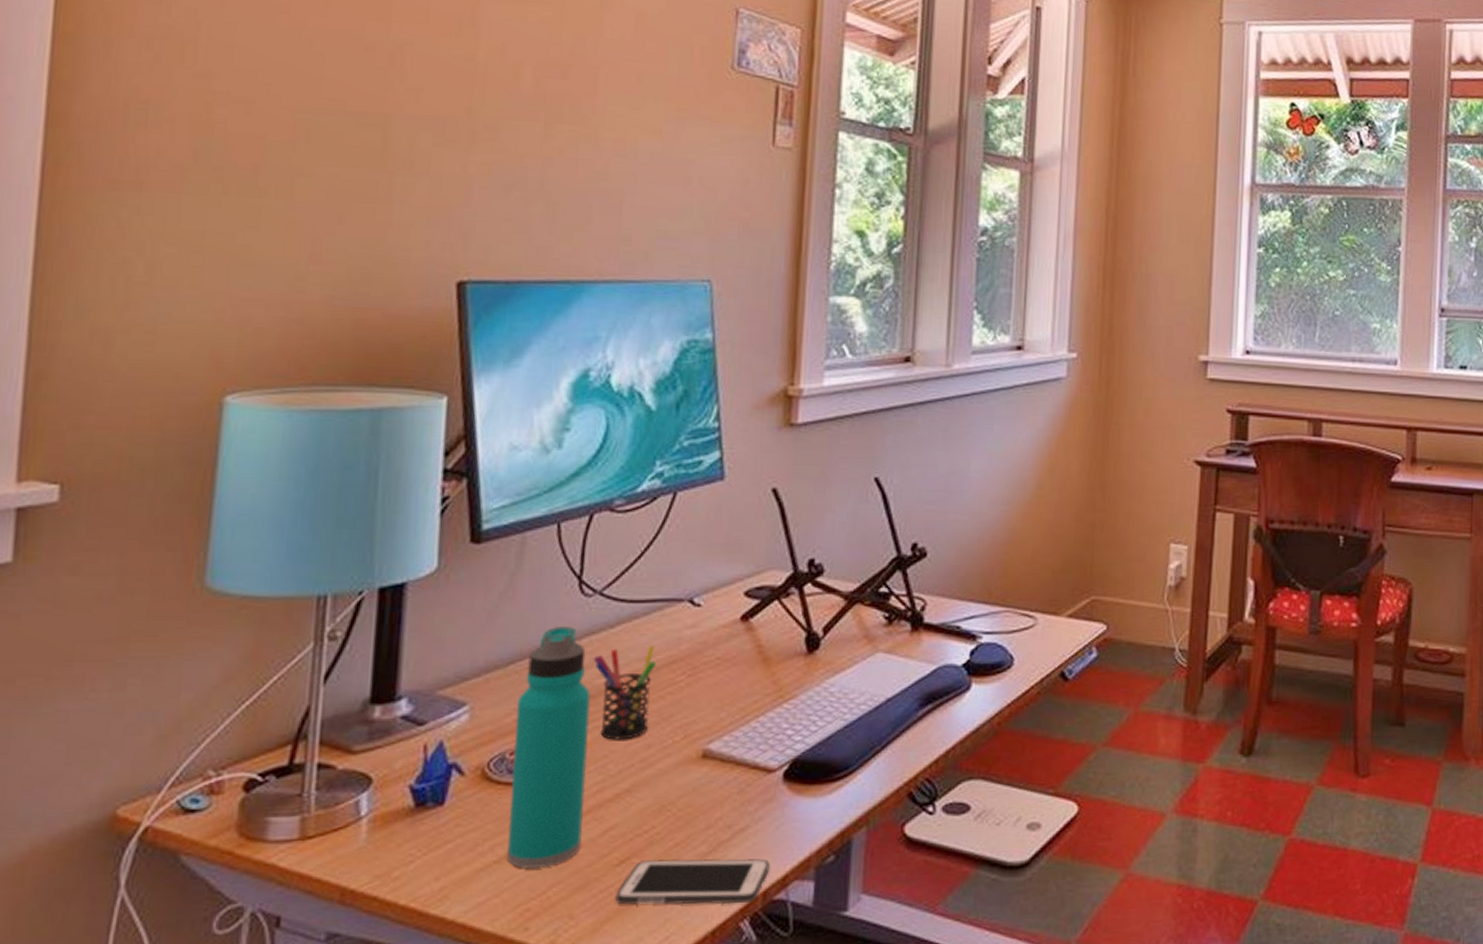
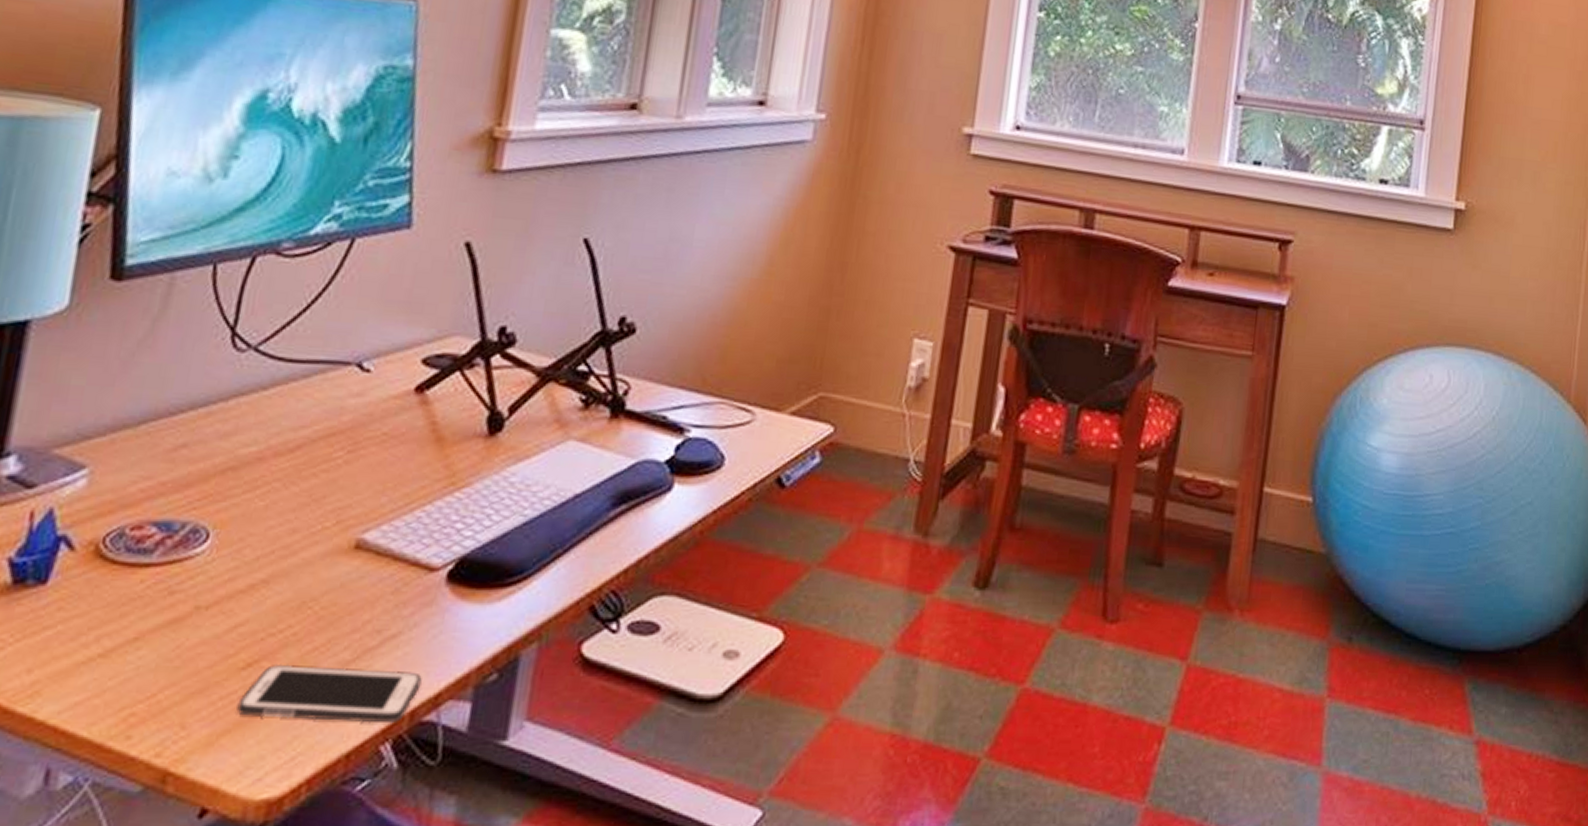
water bottle: present [506,625,592,868] -> none [113,382,233,666]
pen holder: present [593,645,656,740] -> none [238,413,313,522]

